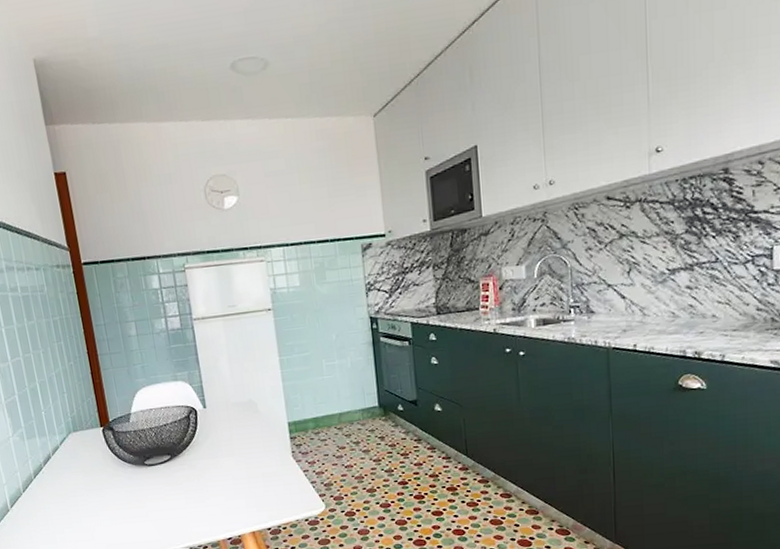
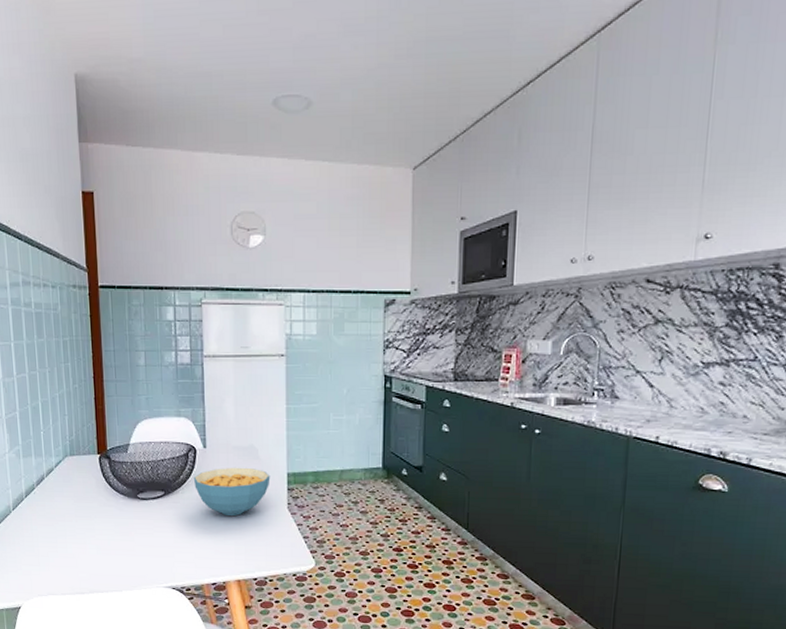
cereal bowl: none [197,422,273,471] -> present [193,467,271,516]

